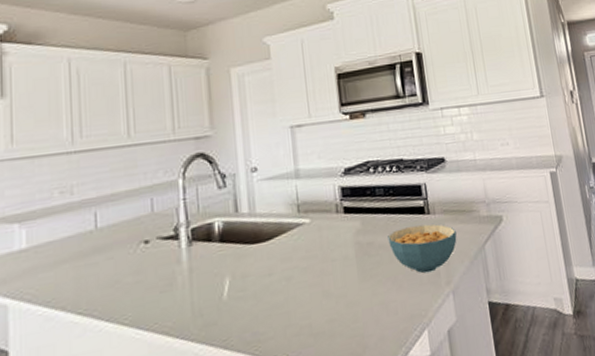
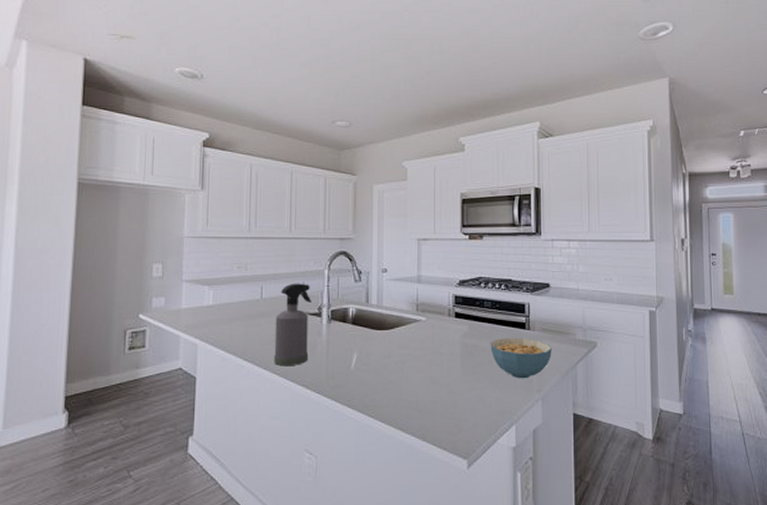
spray bottle: none [117,200,167,313] -> present [274,283,313,367]

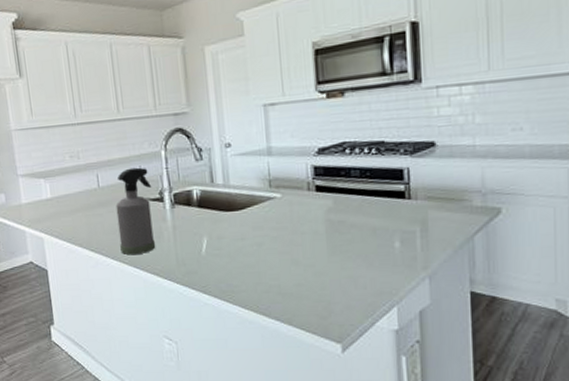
cereal bowl: present [490,338,552,379] -> none [361,209,441,256]

